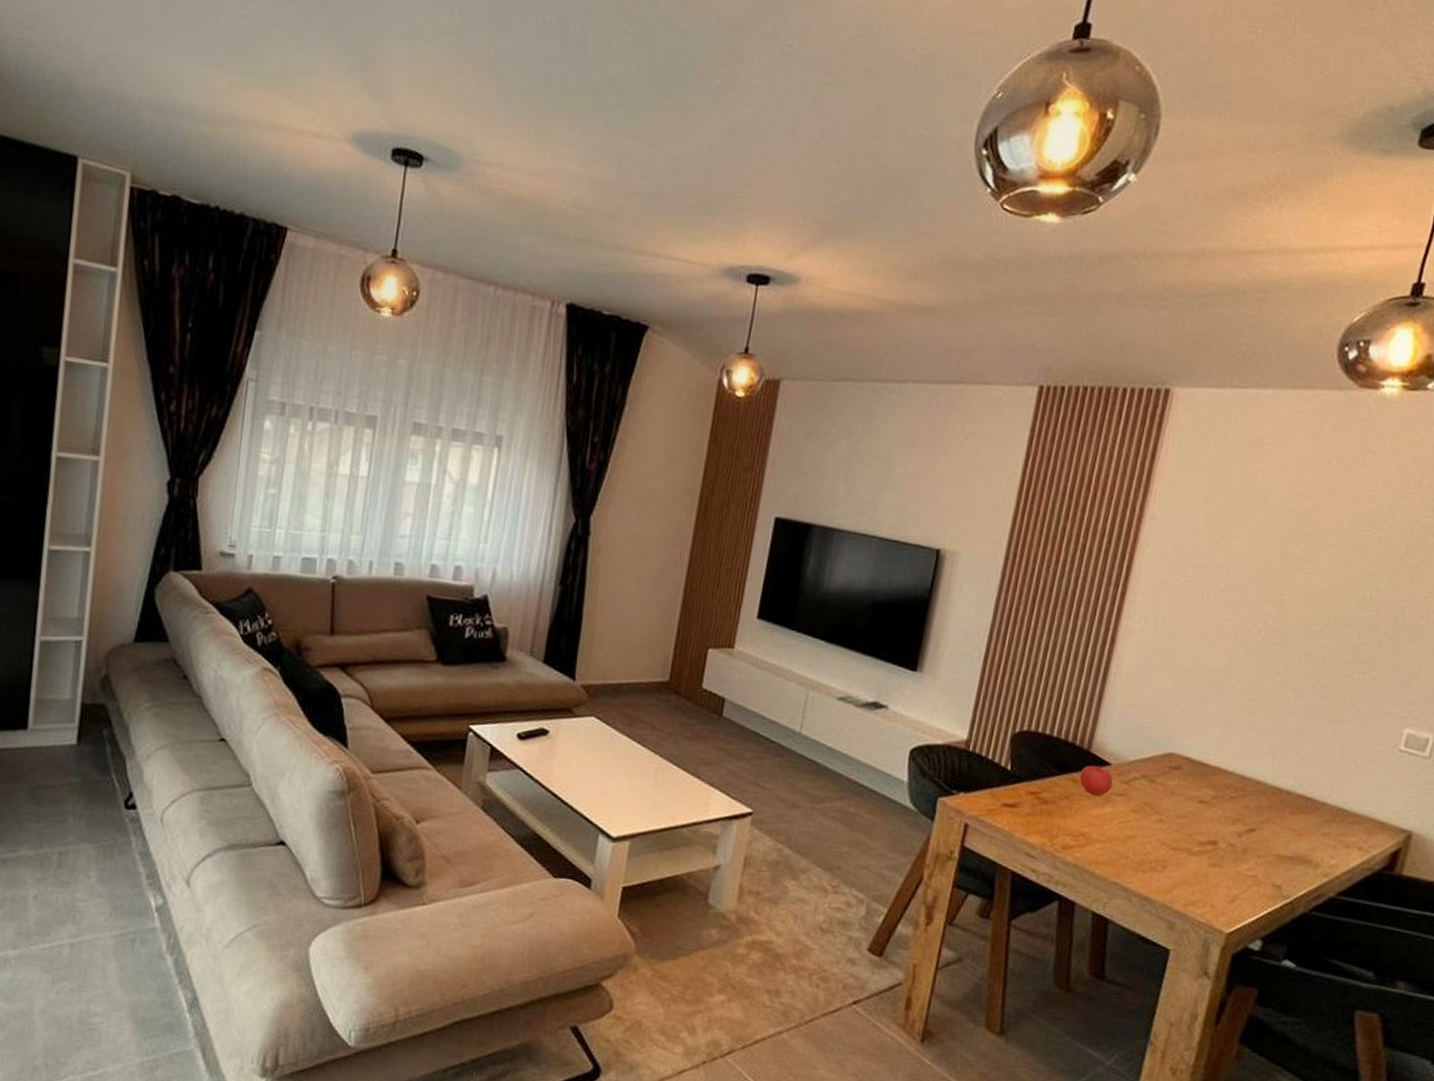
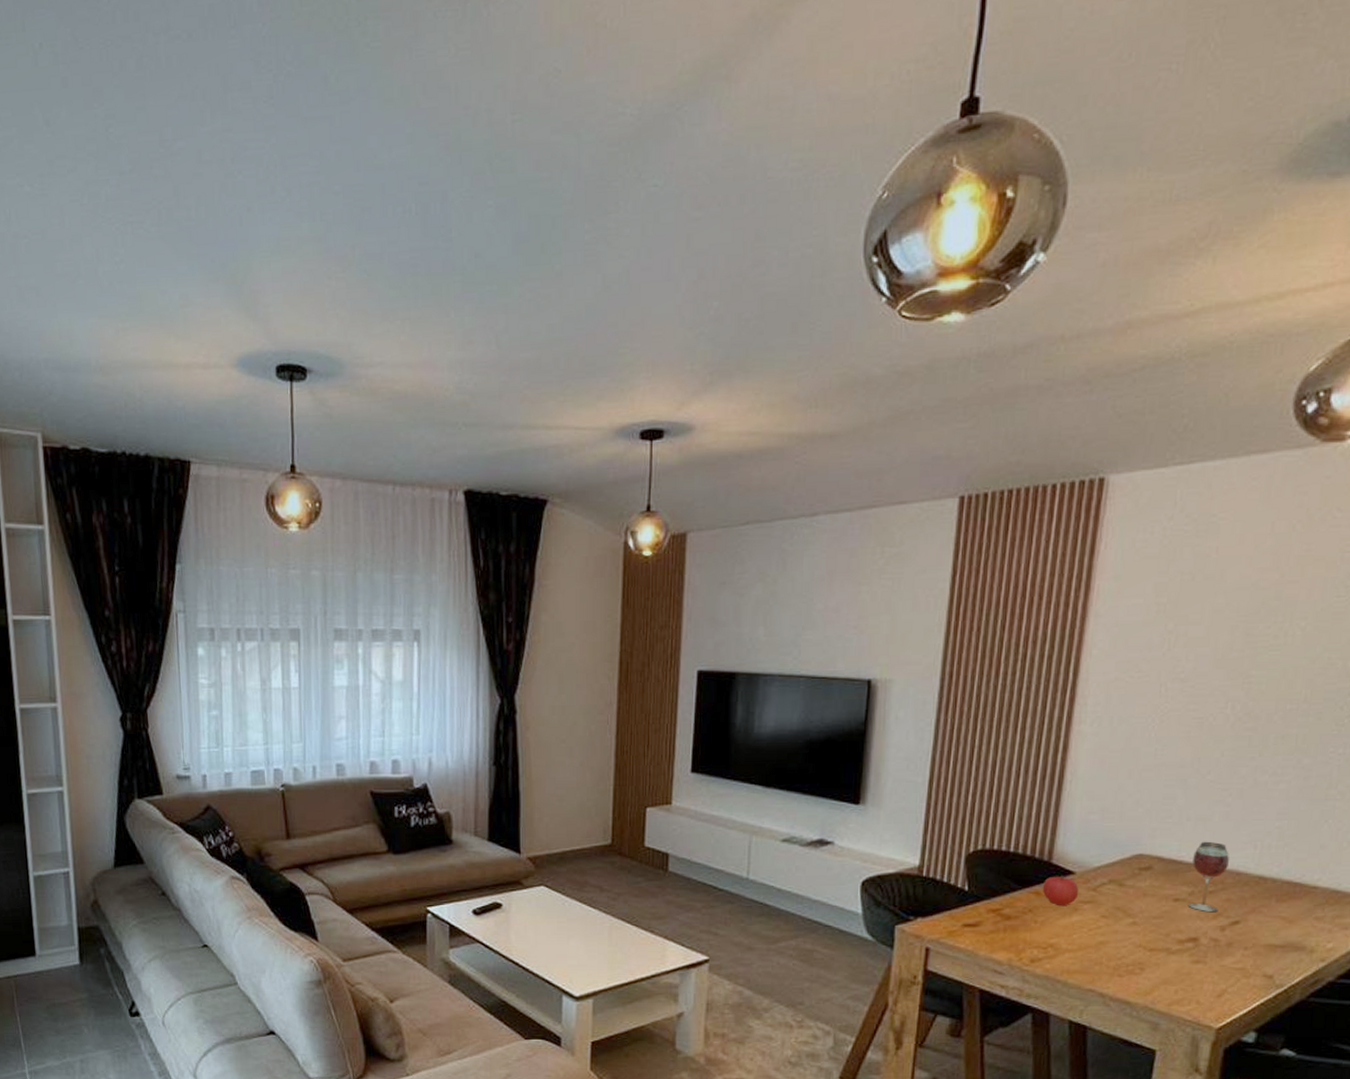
wineglass: none [1210,747,1252,817] -> present [1188,841,1230,911]

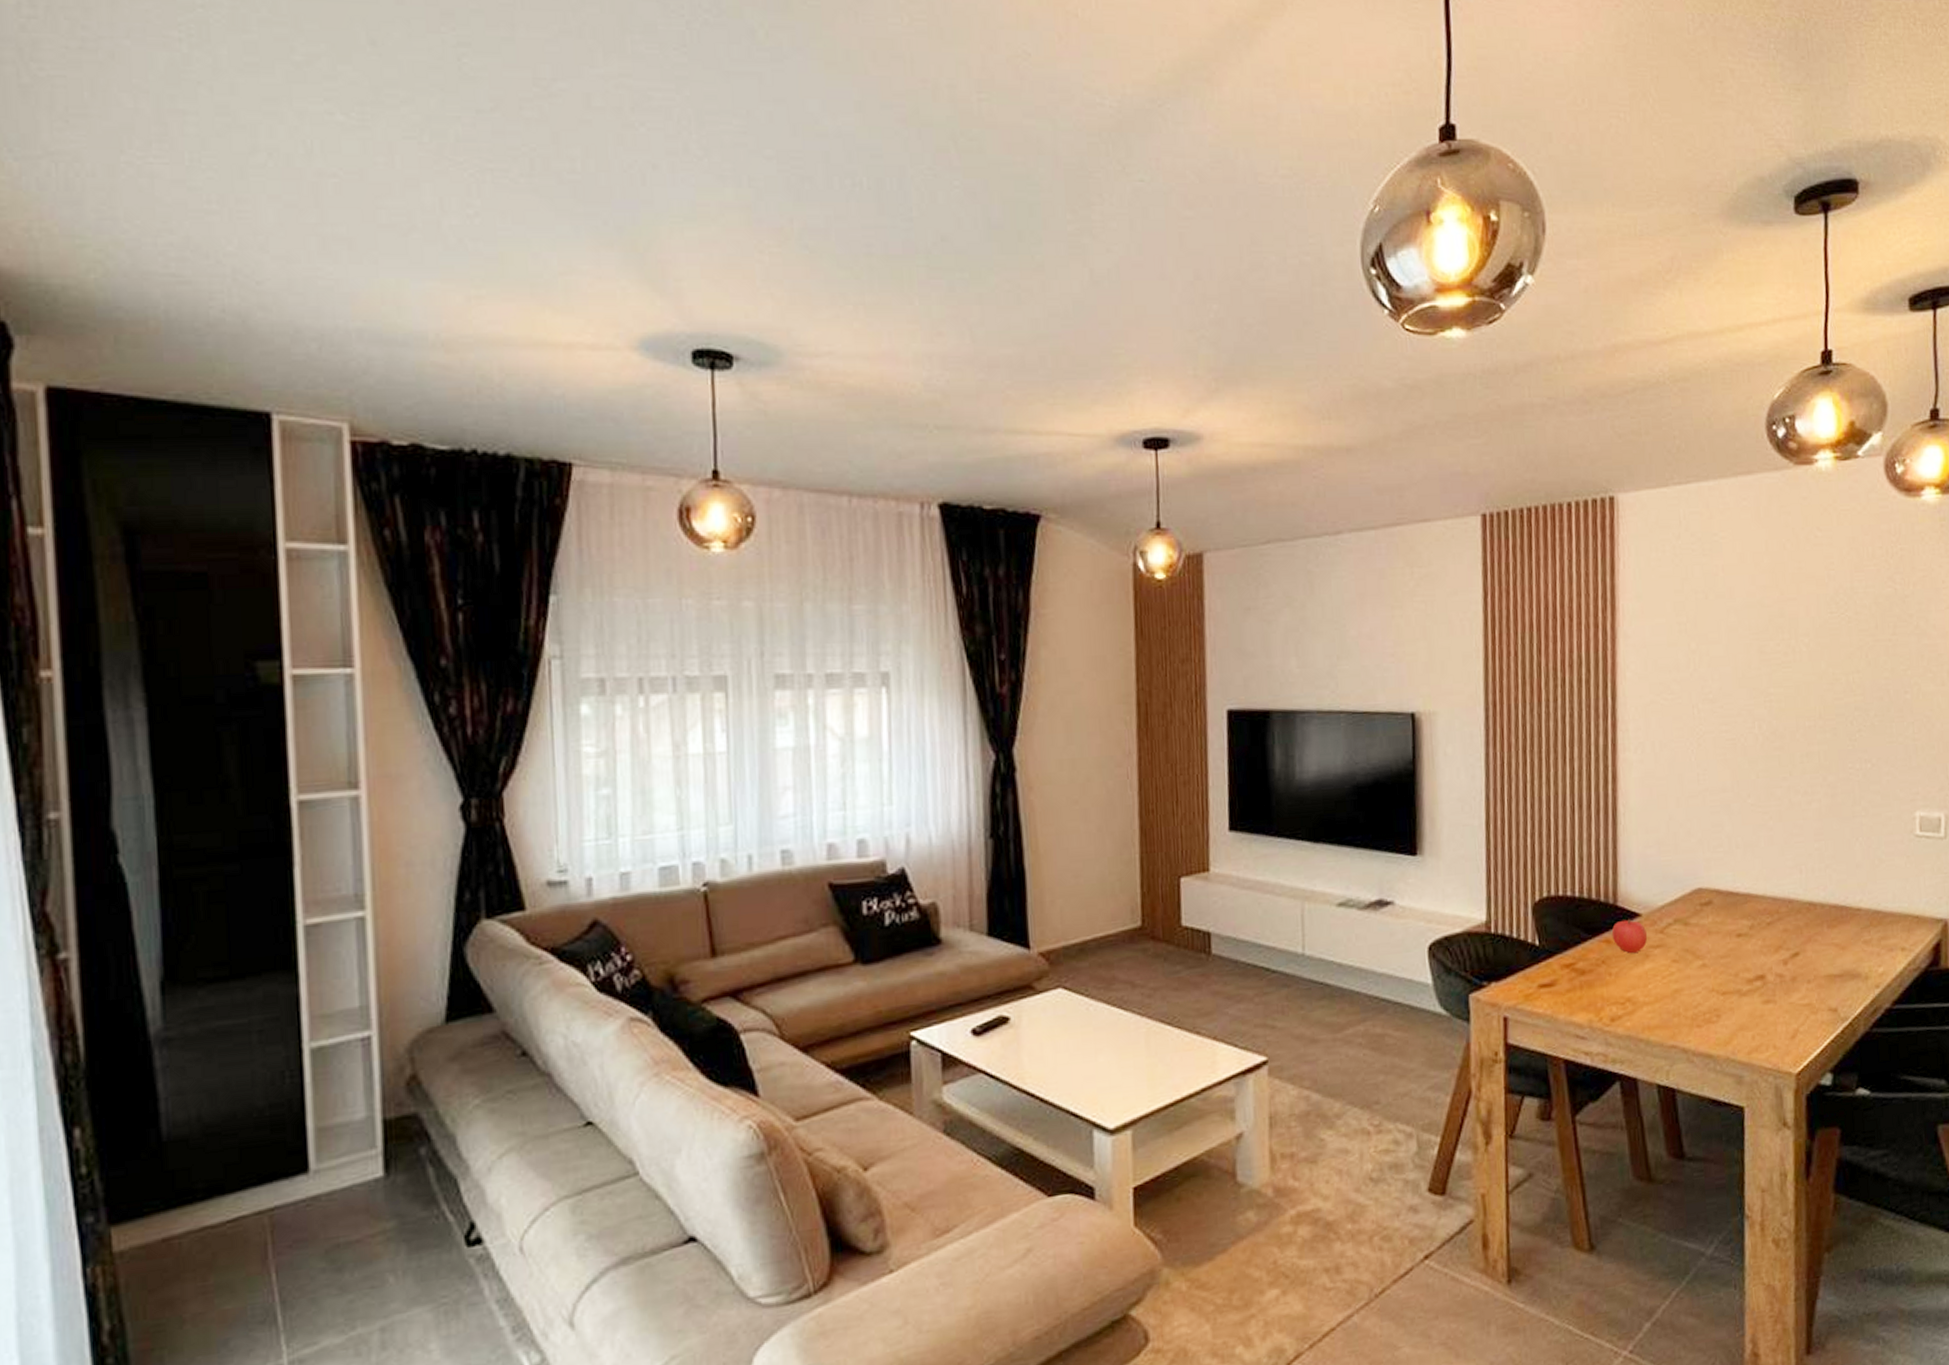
wineglass: present [1188,841,1230,911] -> none [1747,868,1781,946]

